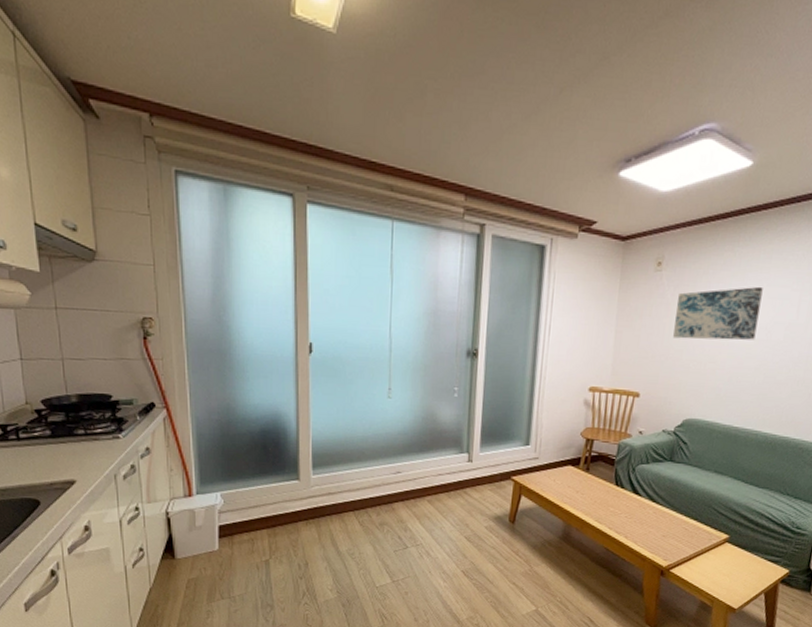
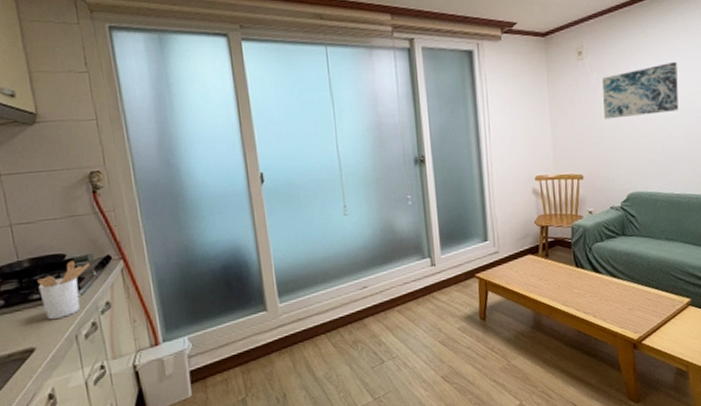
utensil holder: none [83,402,134,457] -> present [37,260,90,320]

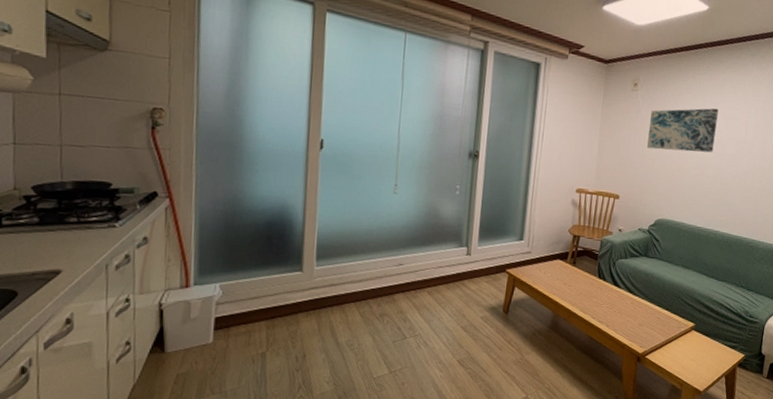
utensil holder: present [37,260,90,320] -> none [77,190,135,246]

